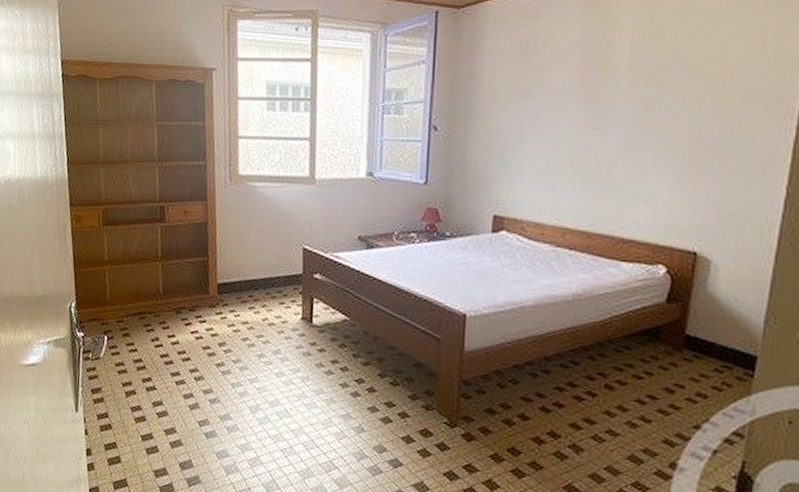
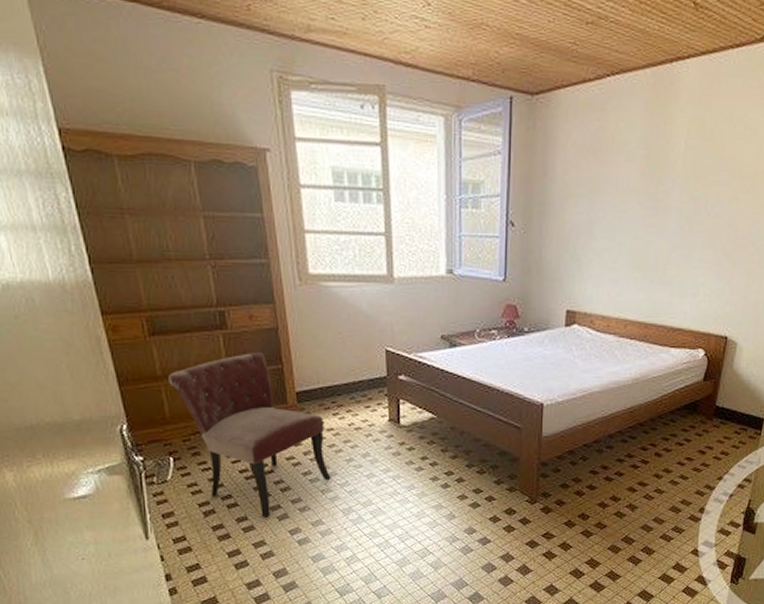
chair: none [112,243,242,405] -> present [167,351,331,518]

